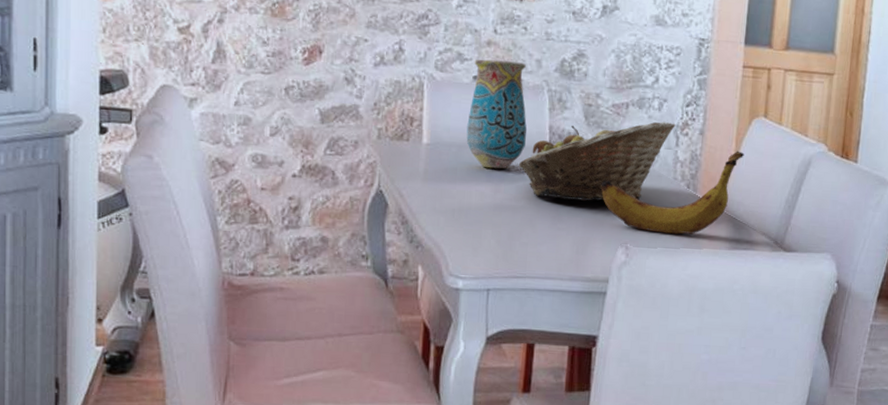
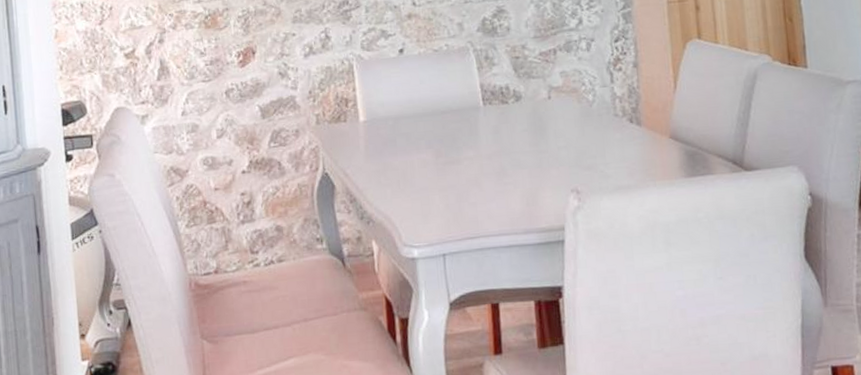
vase: present [466,59,528,169] -> none [398,28,460,136]
fruit basket: present [519,121,676,201] -> none [456,60,607,155]
banana: present [600,151,745,234] -> none [541,76,684,173]

